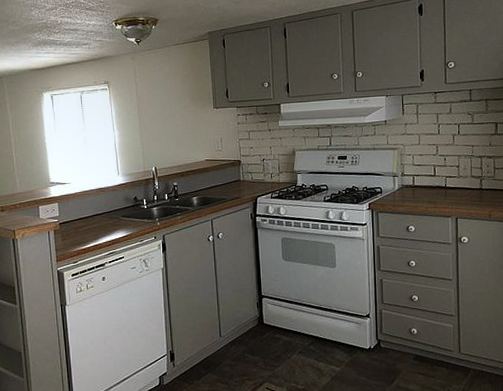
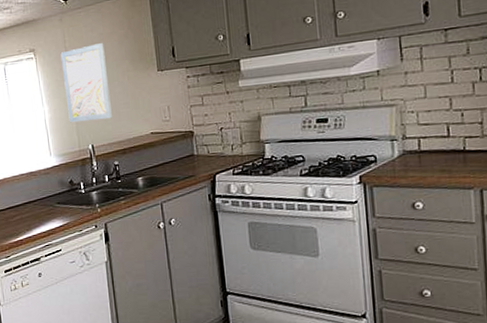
wall art: none [131,81,173,148] -> present [60,43,112,123]

